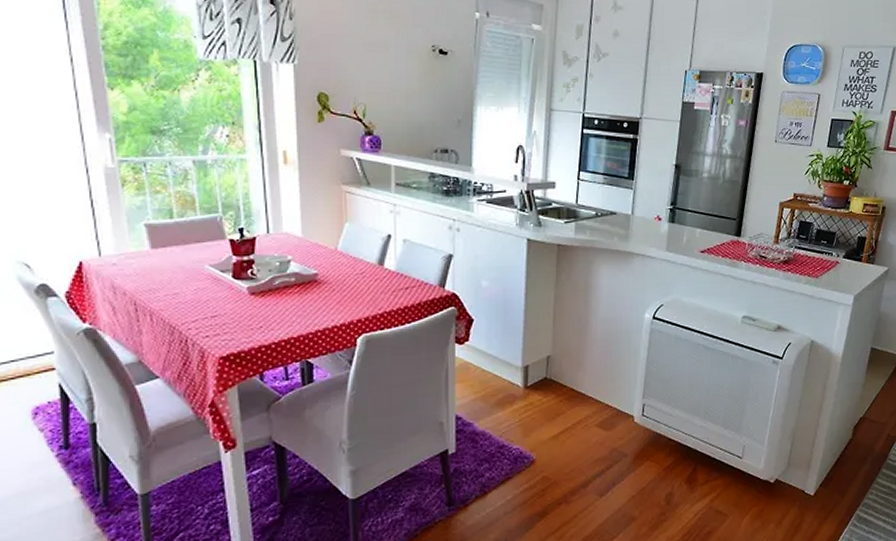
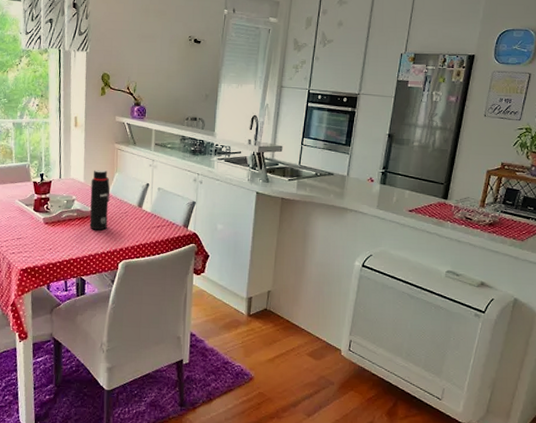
water bottle: none [312,220,340,298] -> present [89,170,110,231]

